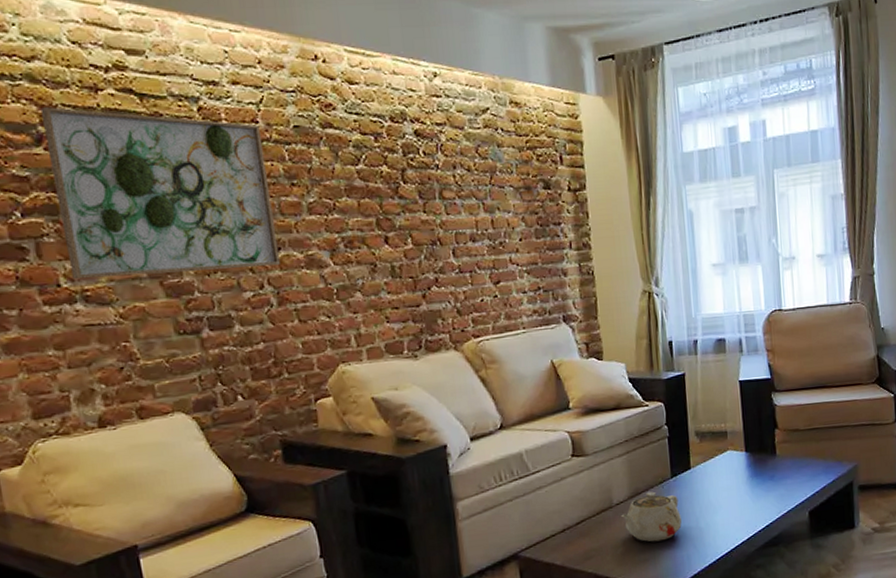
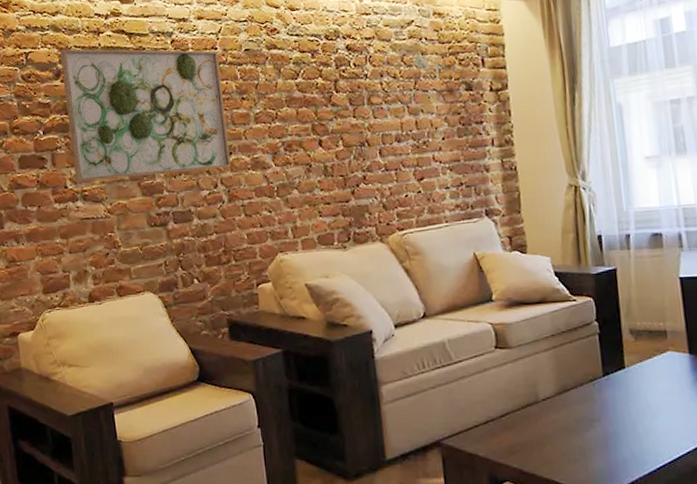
teapot: present [621,491,682,542] -> none [548,389,616,443]

